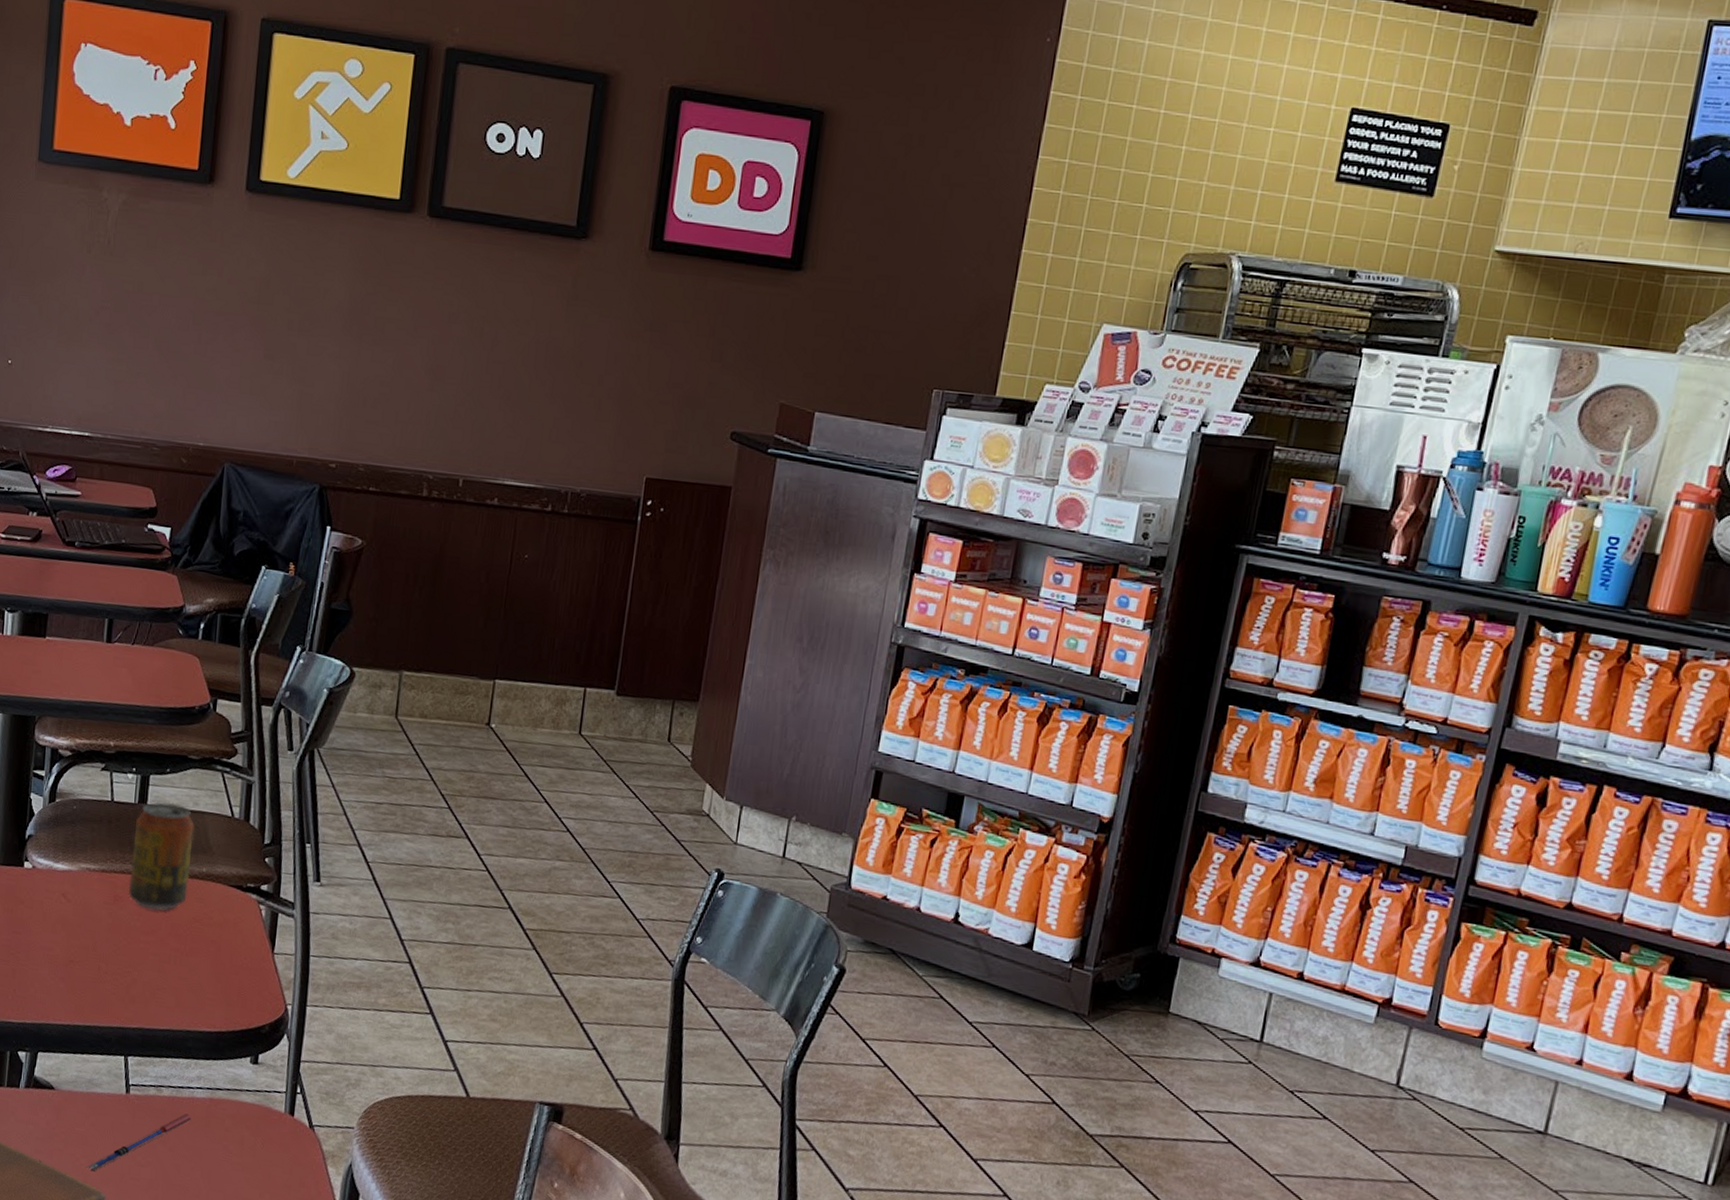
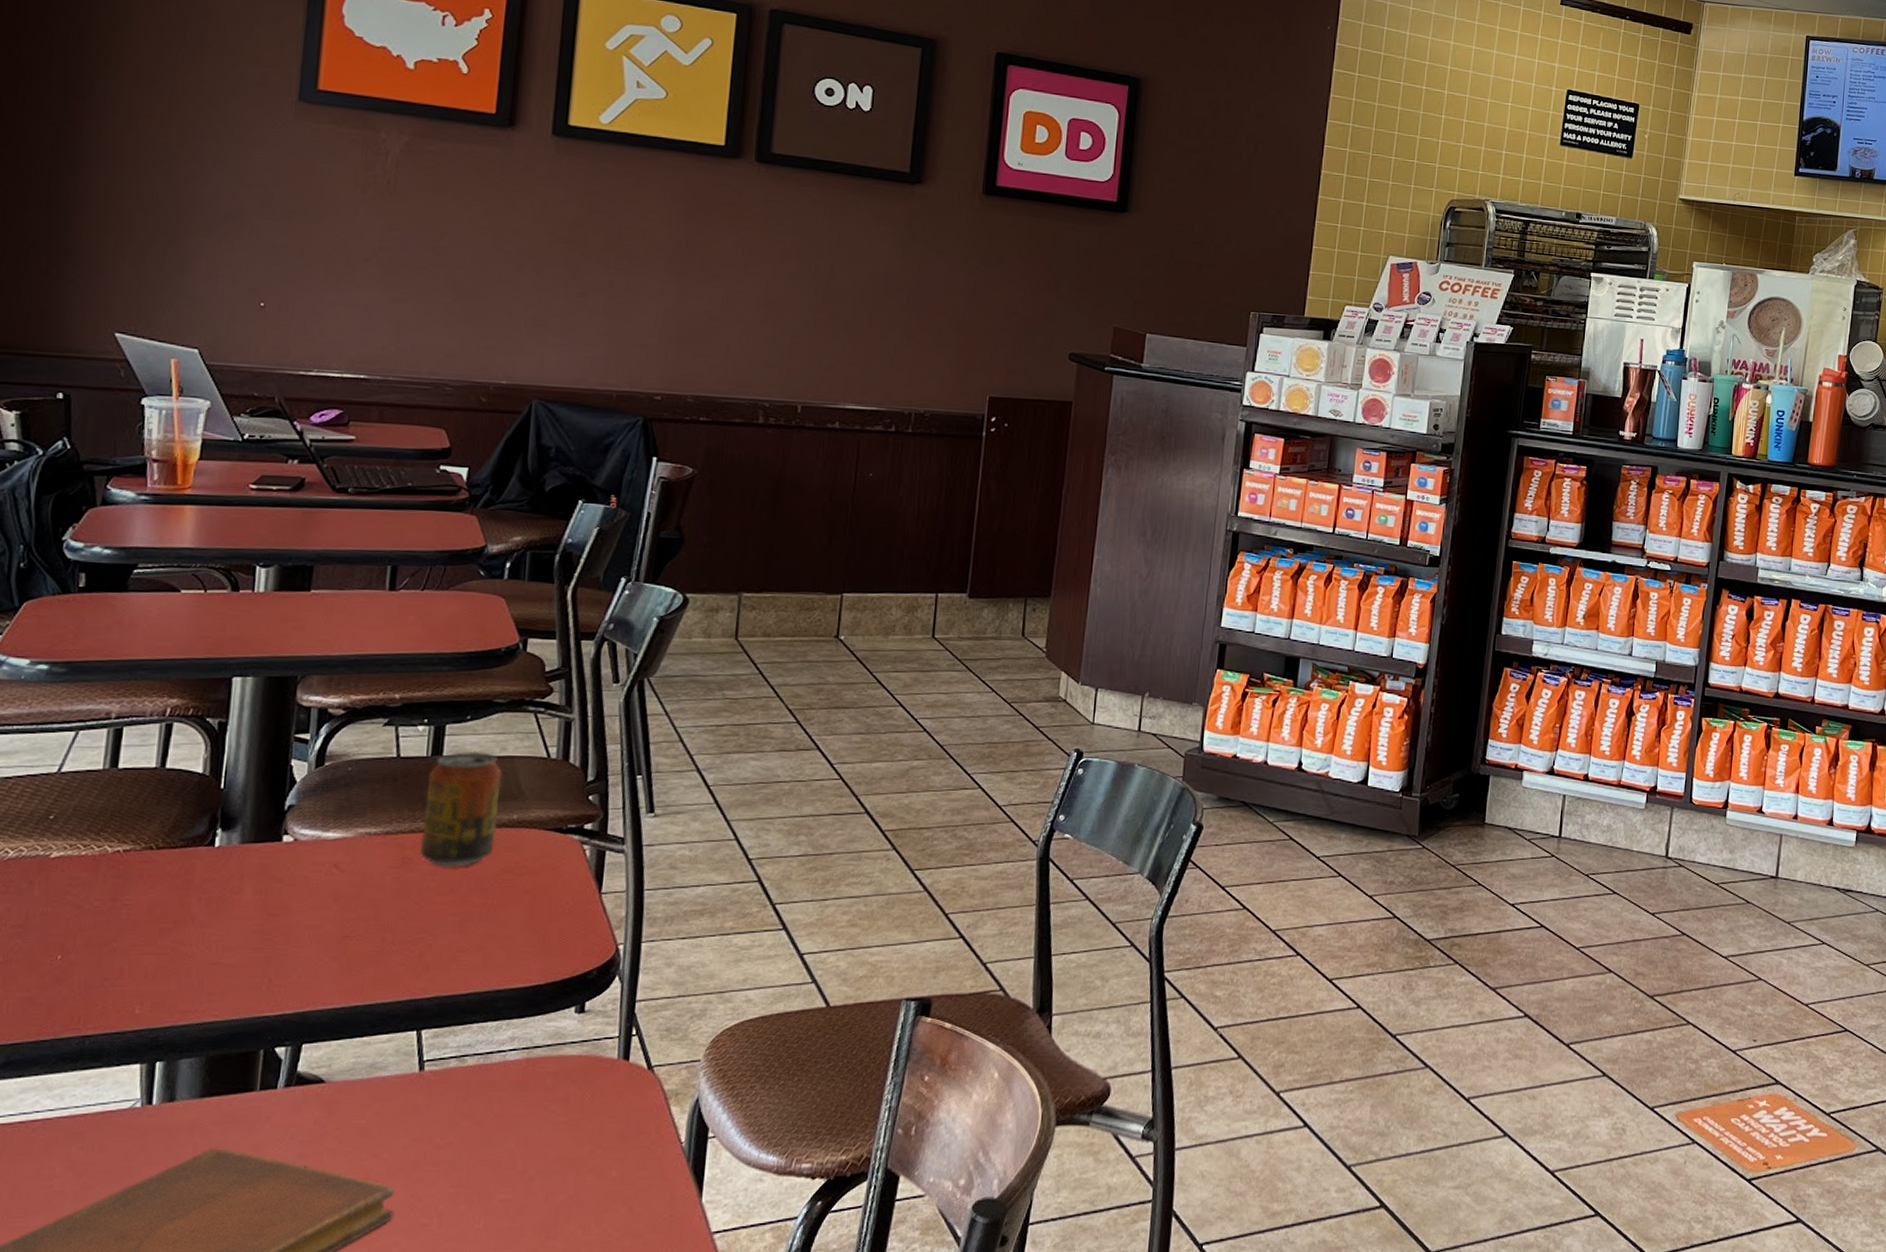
pen: present [86,1113,192,1171] -> none [368,1080,504,1164]

